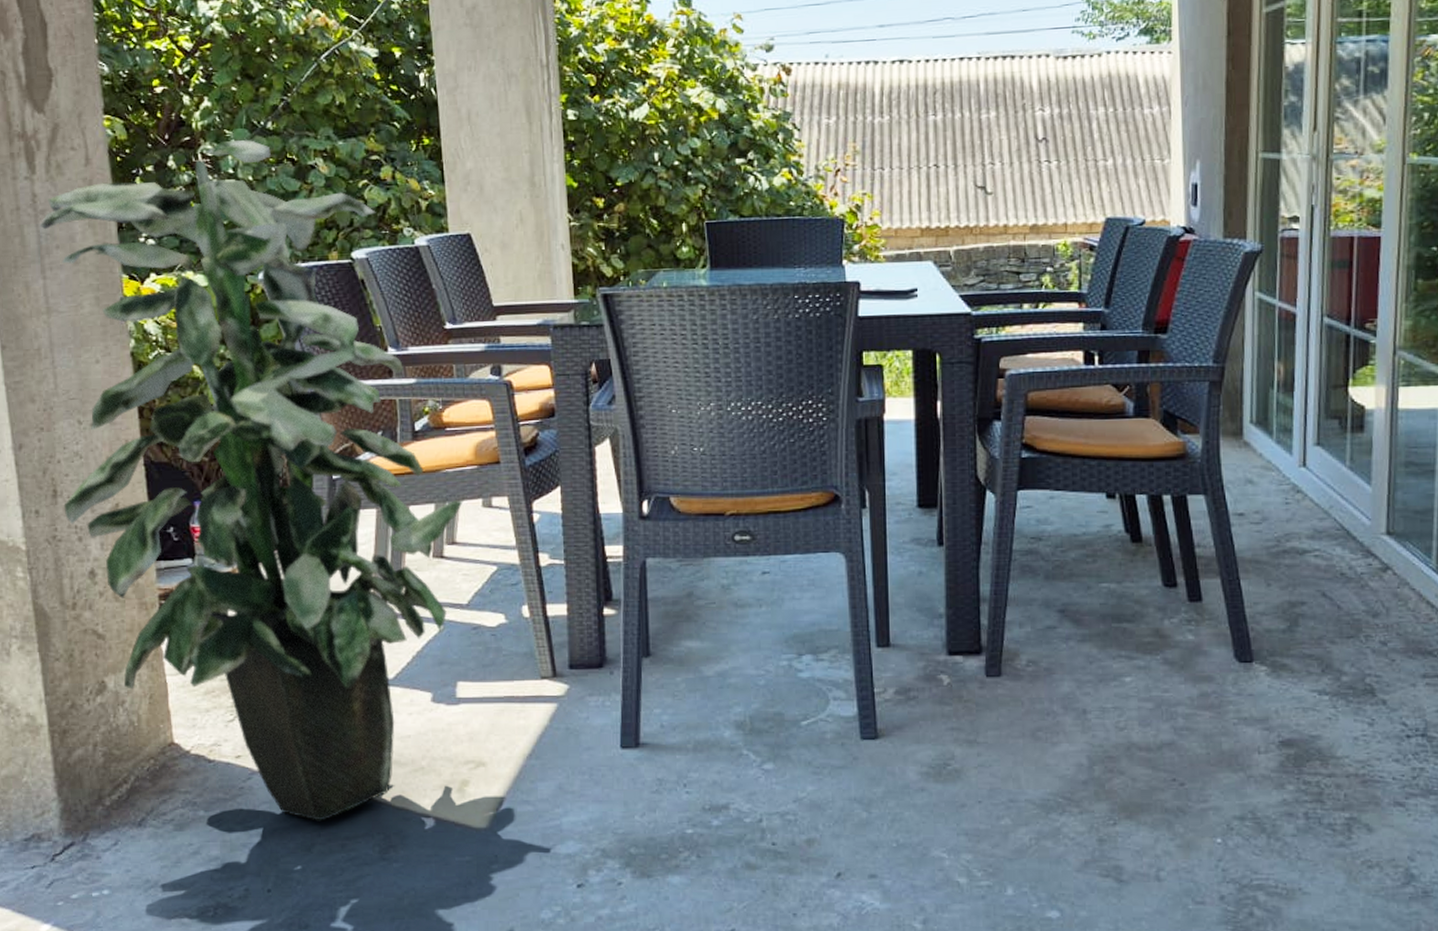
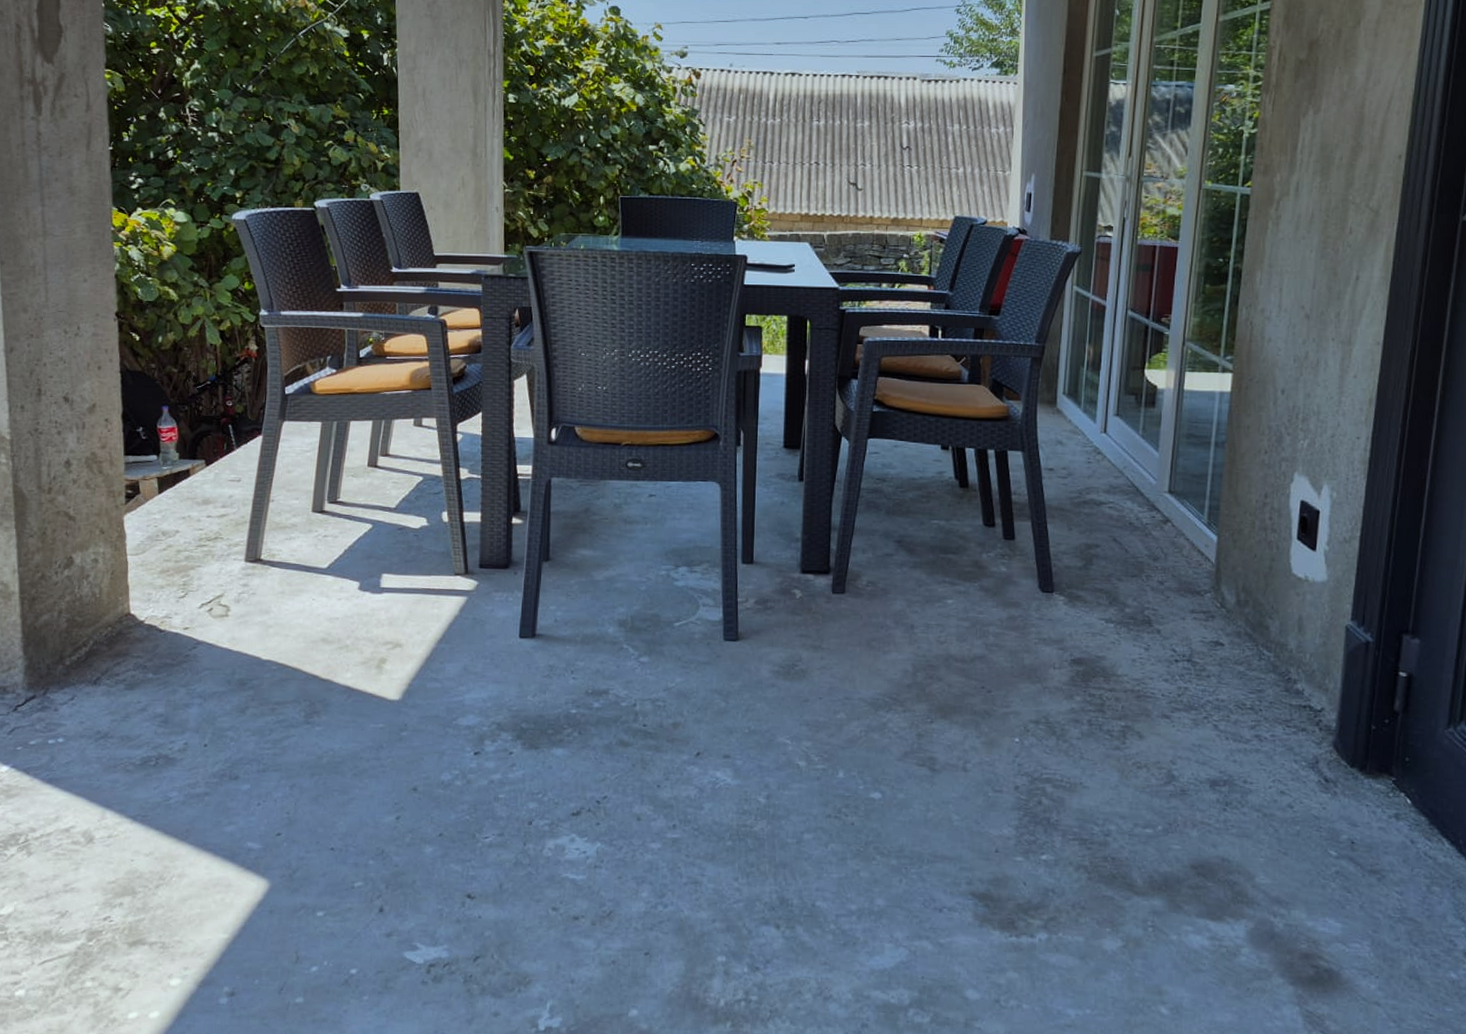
indoor plant: present [40,139,464,821] -> none [42,98,398,688]

